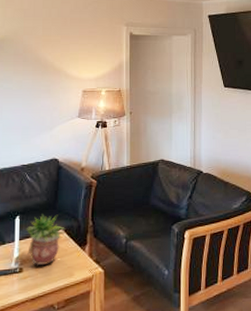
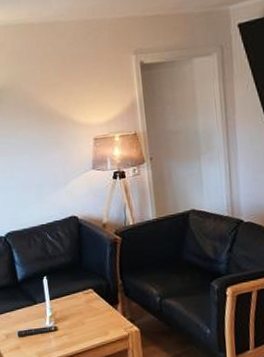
potted plant: present [25,214,65,265] -> none [54,273,94,324]

